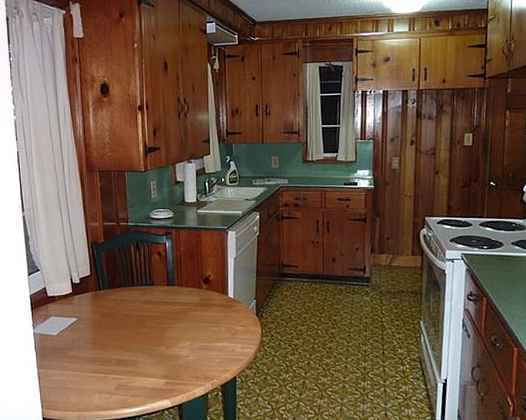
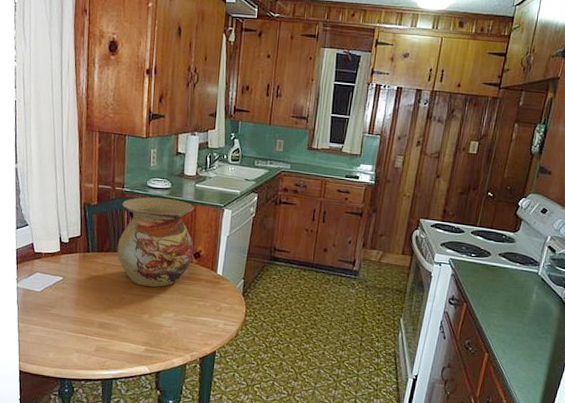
vase: none [127,227,203,318] -> present [117,197,194,287]

